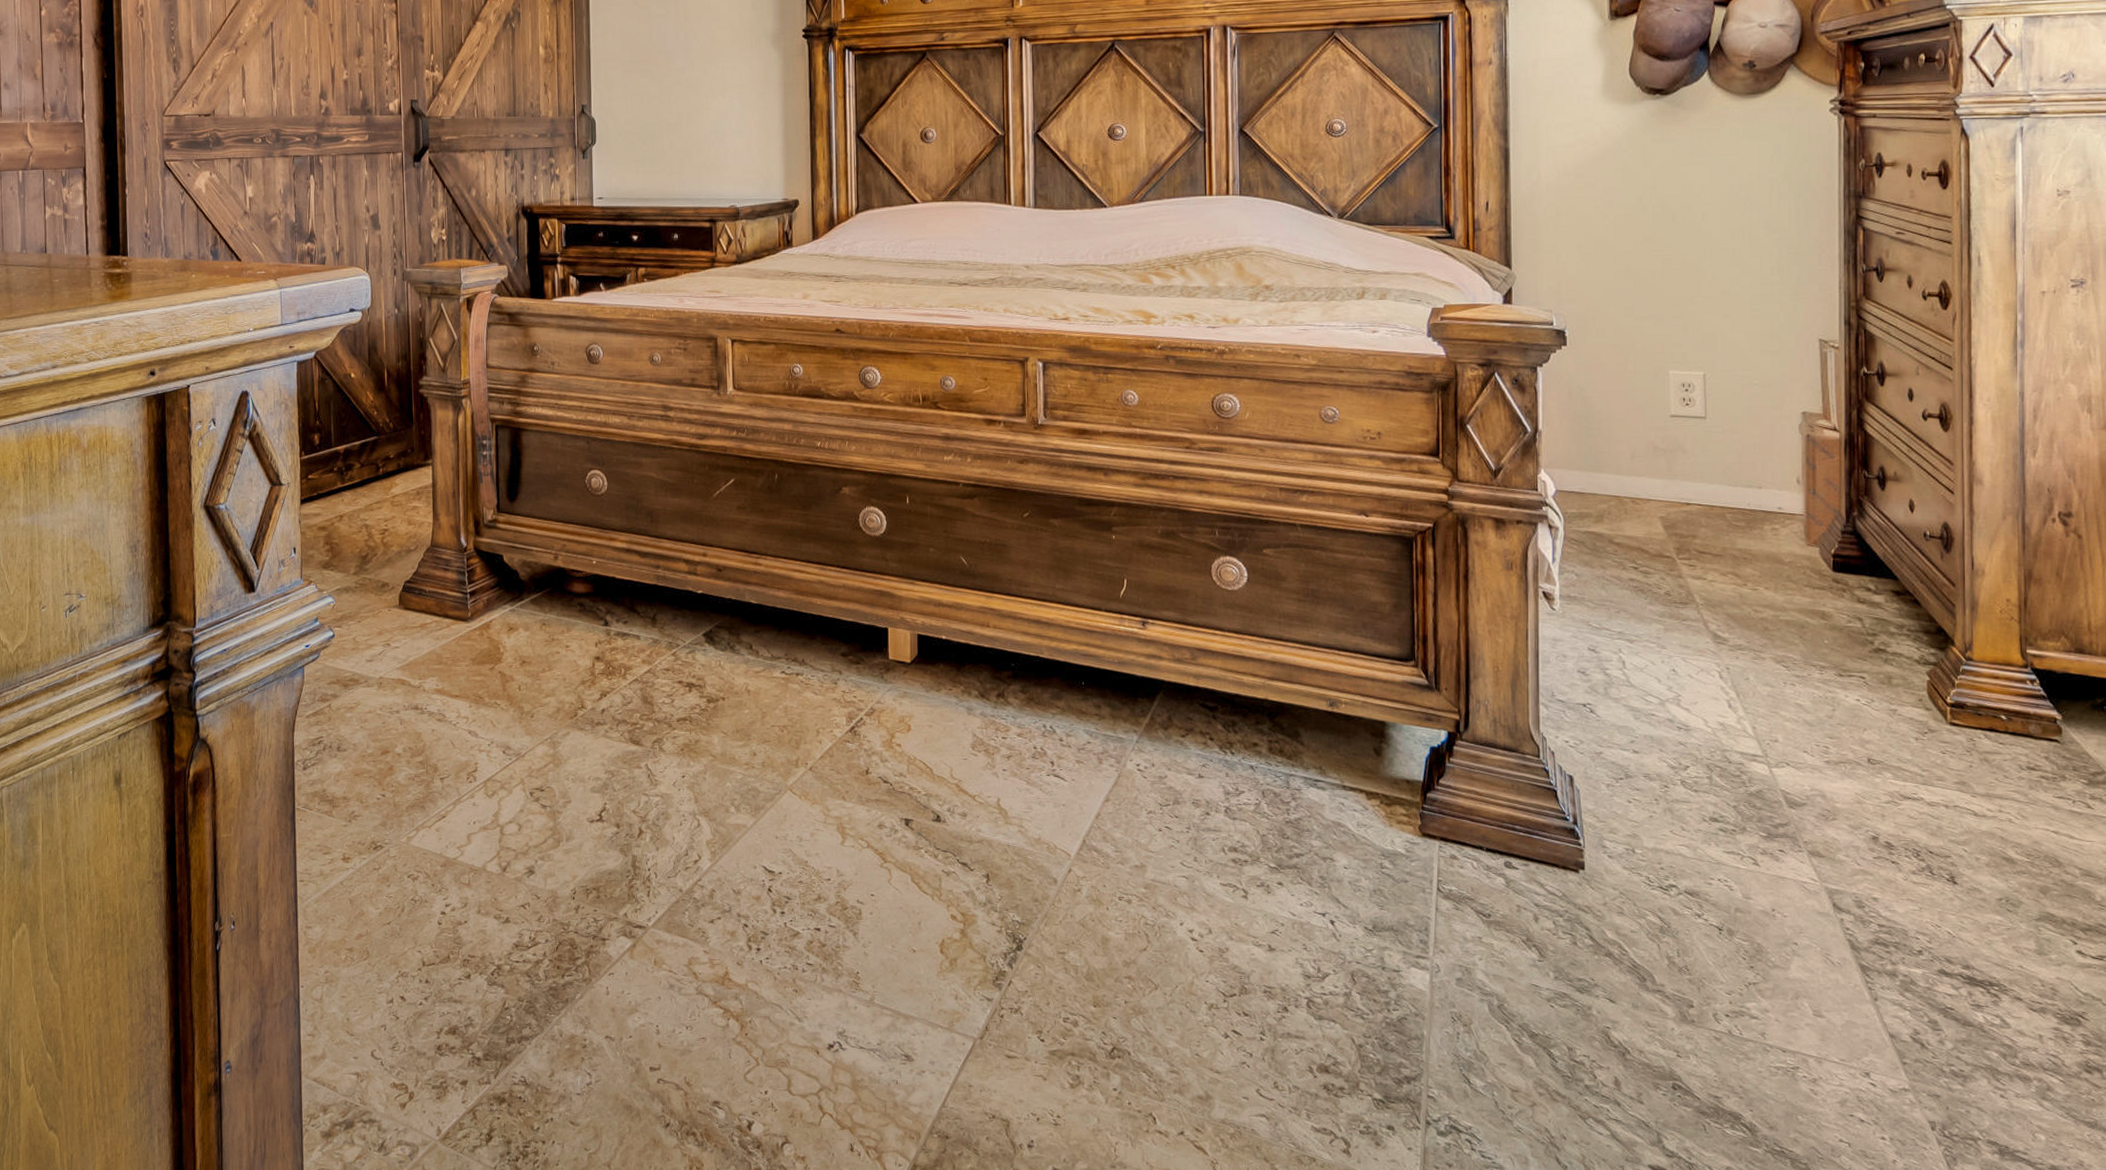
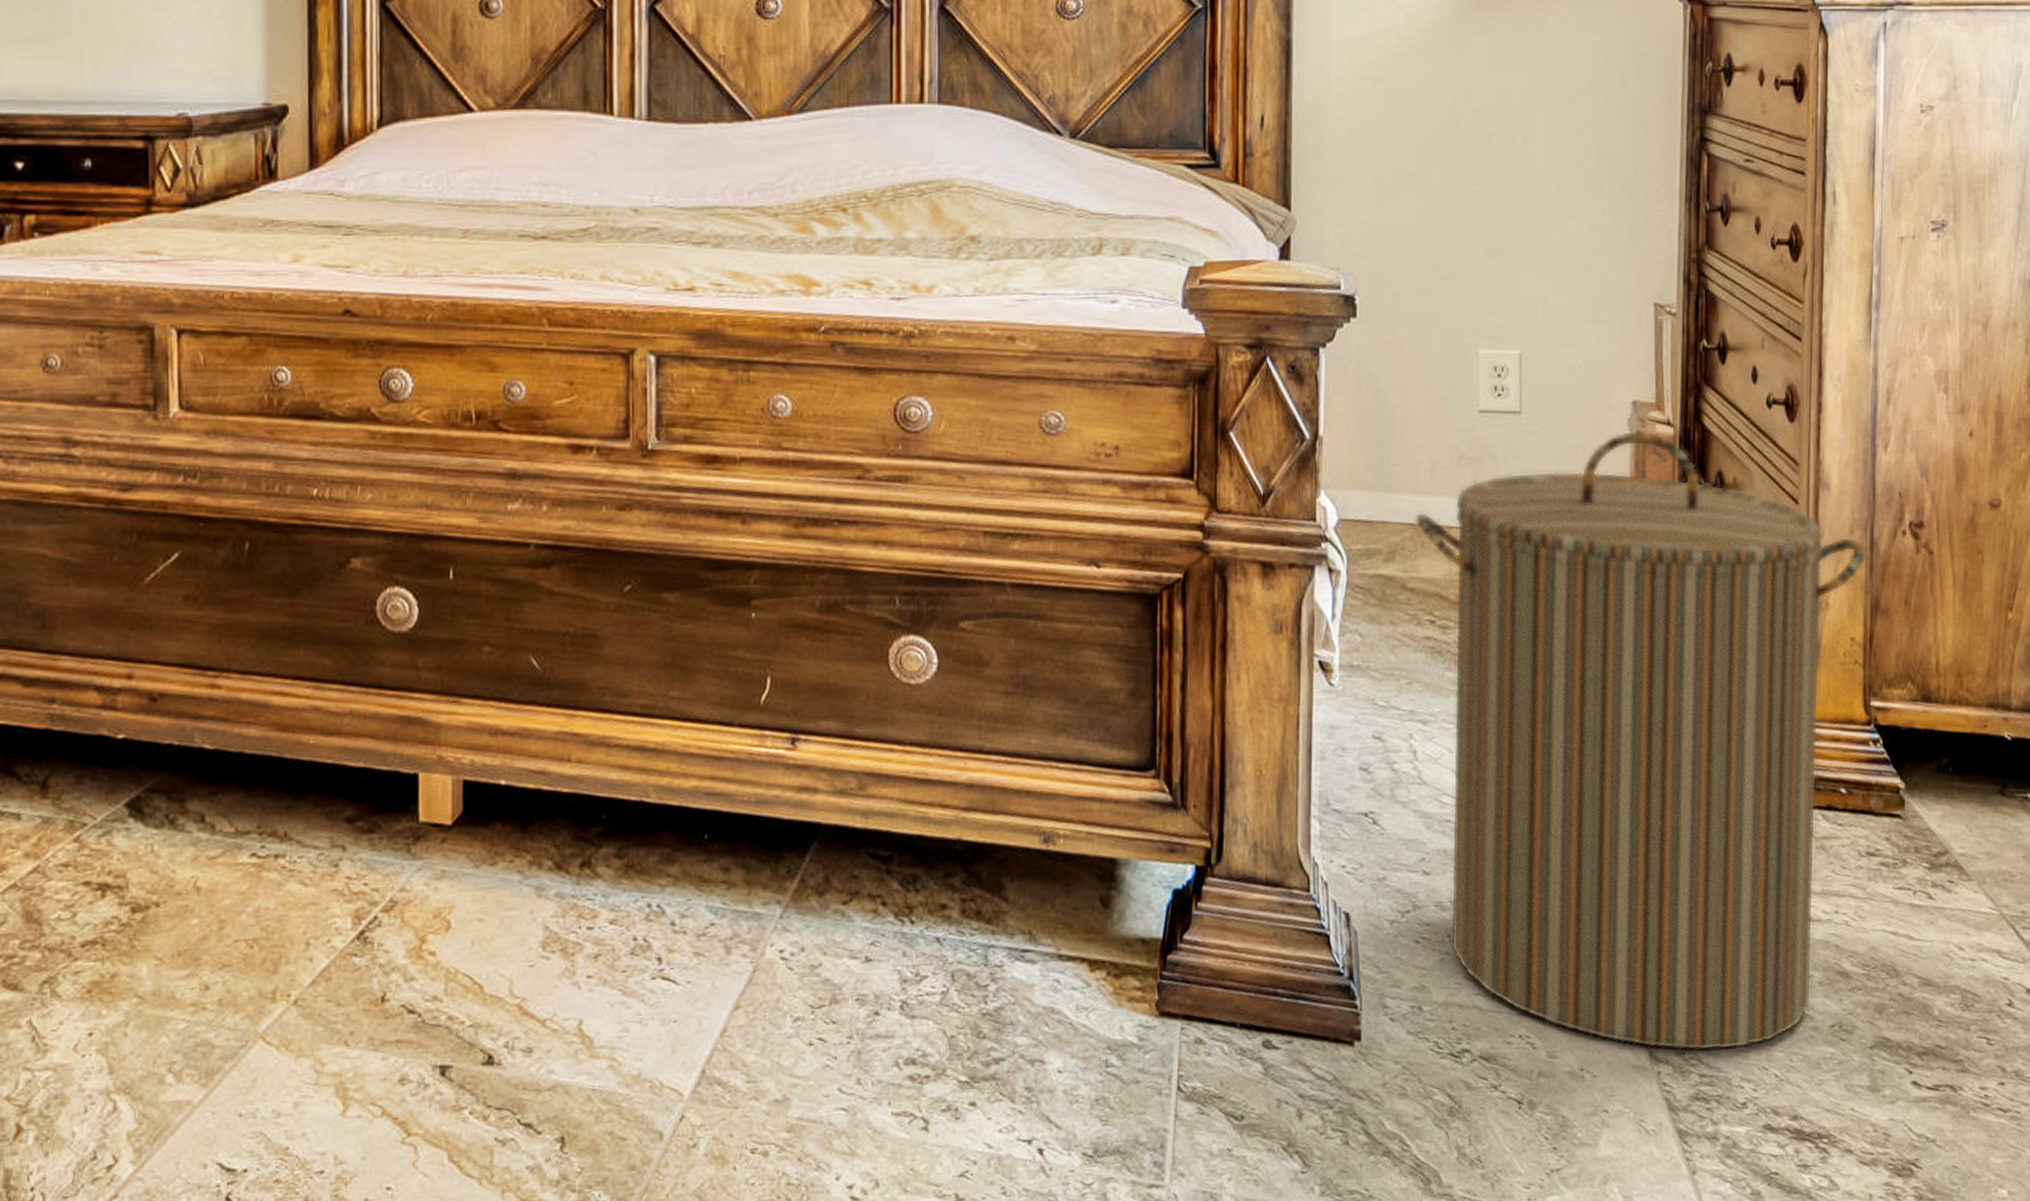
laundry hamper: none [1618,434,2019,909] -> present [1414,431,1867,1052]

